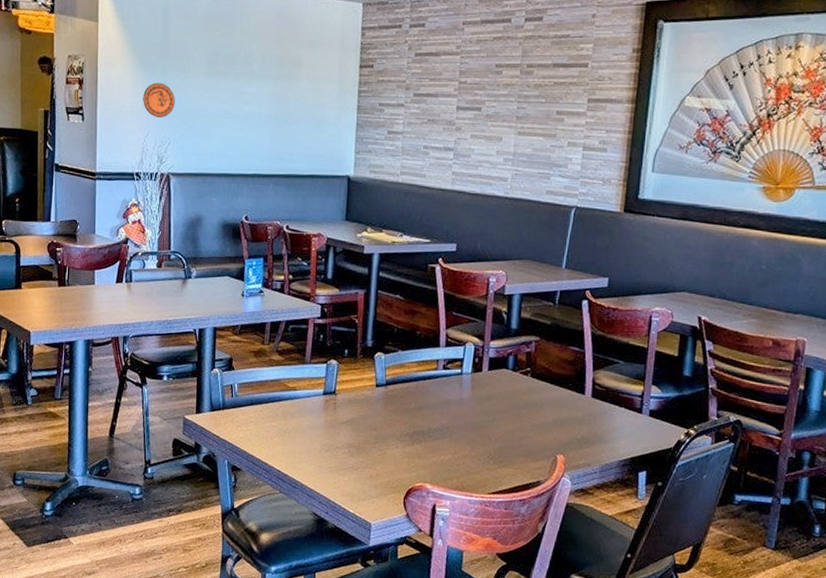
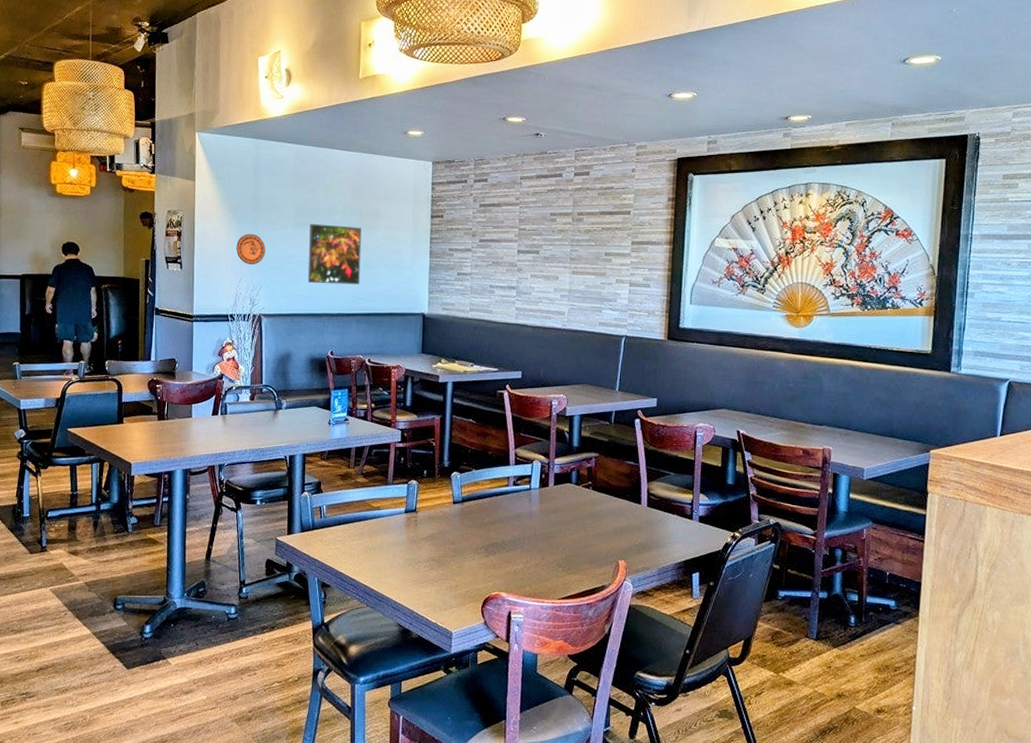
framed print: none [221,72,281,142] -> present [308,223,361,285]

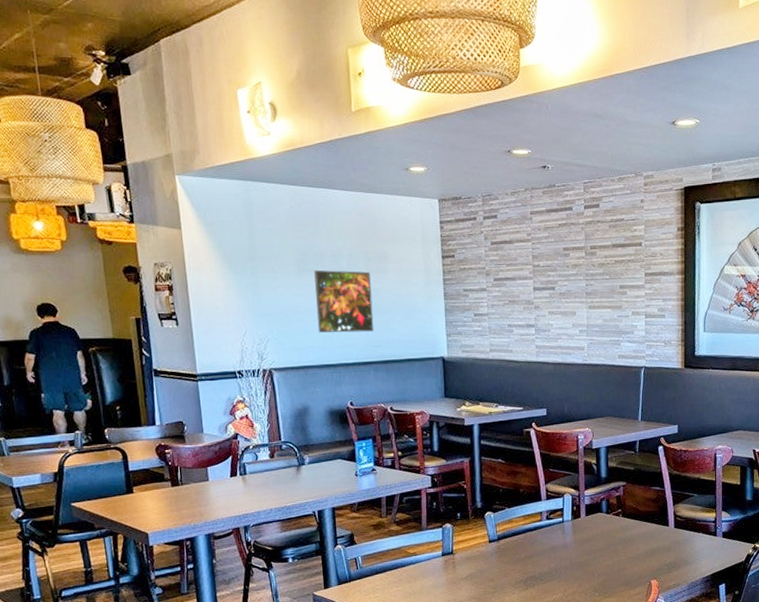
decorative plate: present [236,233,266,264] -> none [236,284,269,317]

